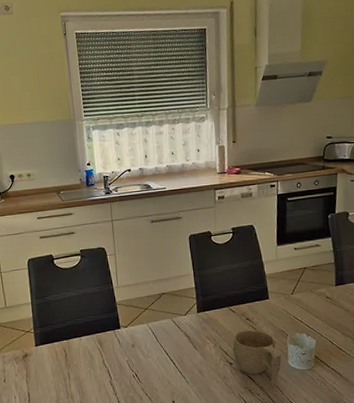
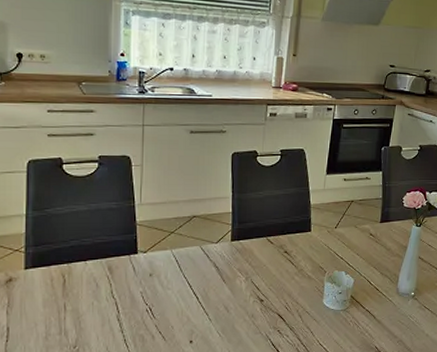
cup: present [233,329,282,387] -> none [266,263,317,328]

